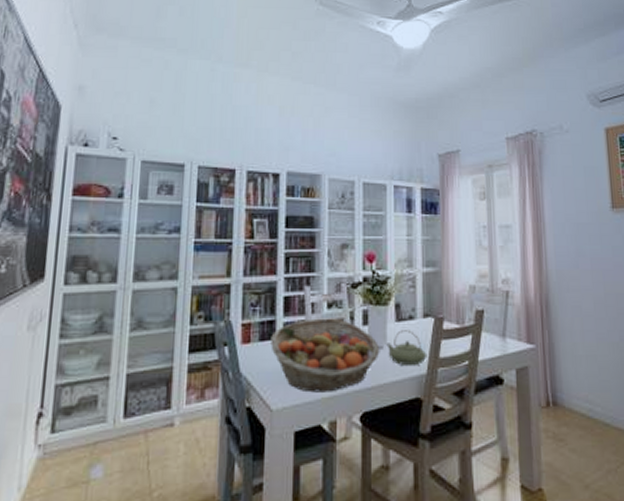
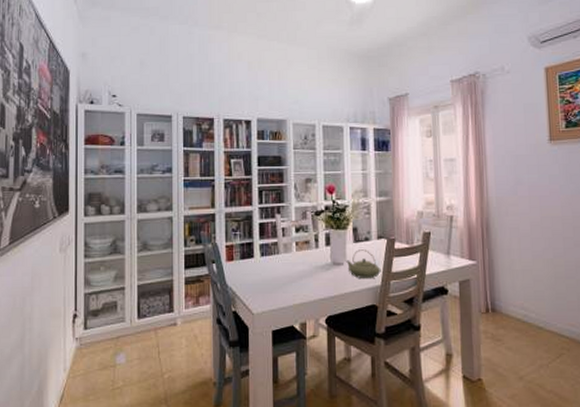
fruit basket: present [271,318,380,393] -> none [250,240,341,300]

